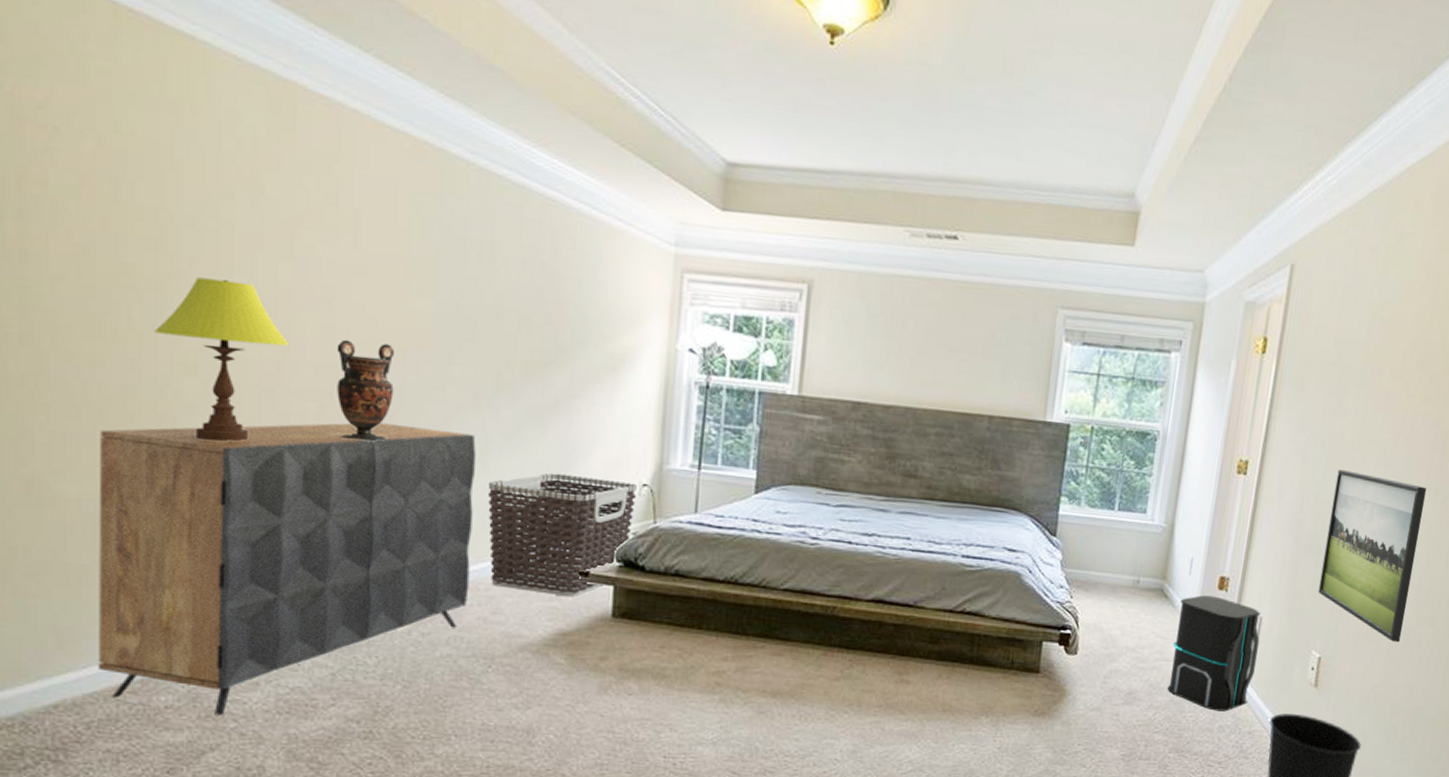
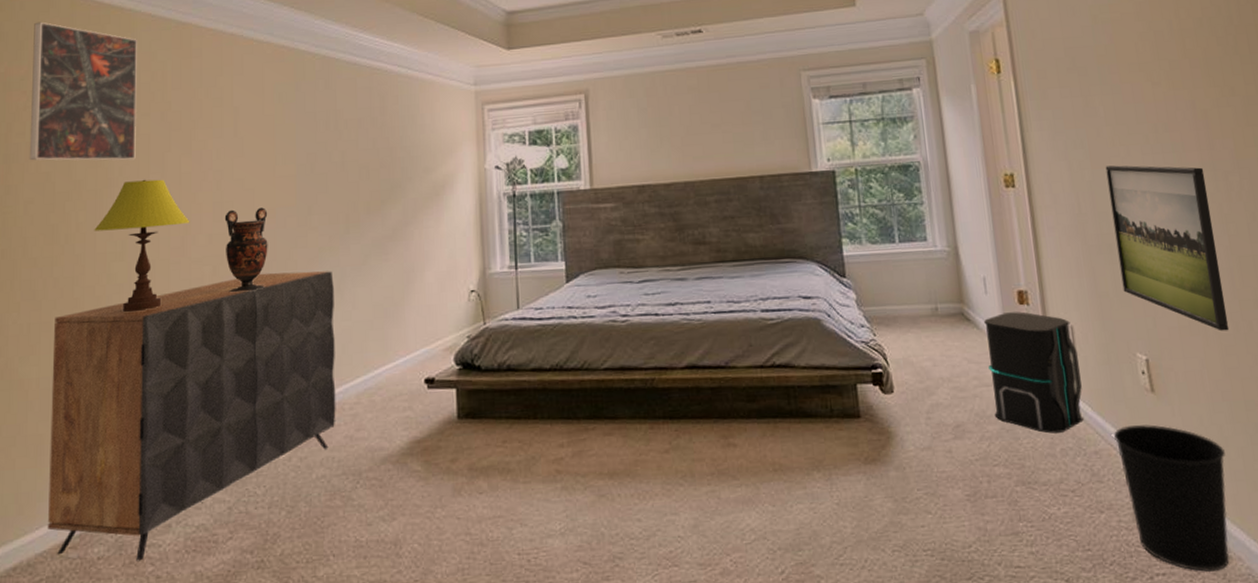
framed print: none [54,28,216,252] -> present [29,21,137,161]
clothes hamper: present [488,473,637,597] -> none [346,291,467,406]

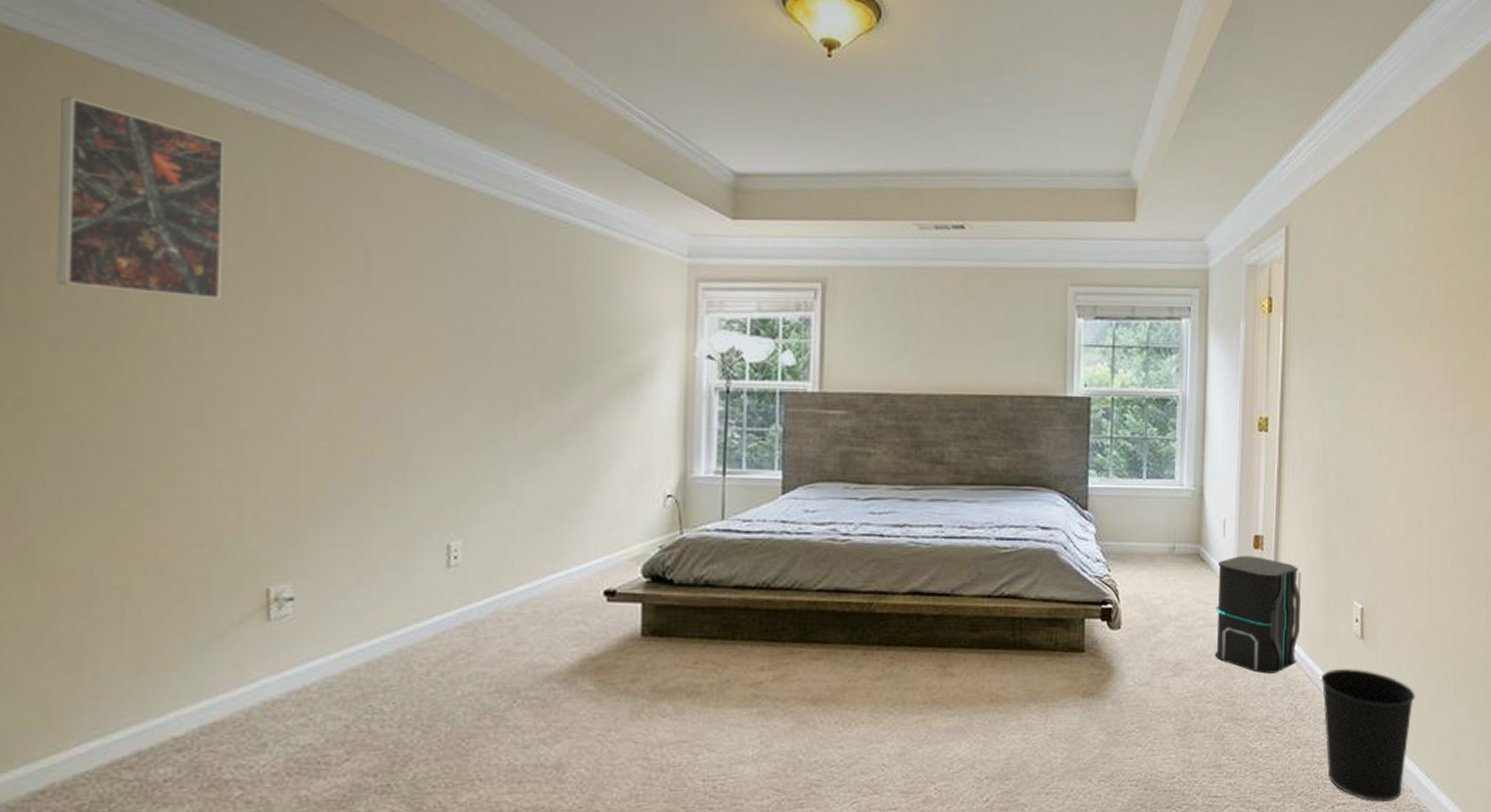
dresser: present [47,271,336,561] -> none [90,456,494,784]
table lamp: present [94,179,190,313] -> none [157,326,299,492]
vase: present [224,207,268,293] -> none [348,375,409,477]
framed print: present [1105,165,1230,331] -> none [1352,418,1444,586]

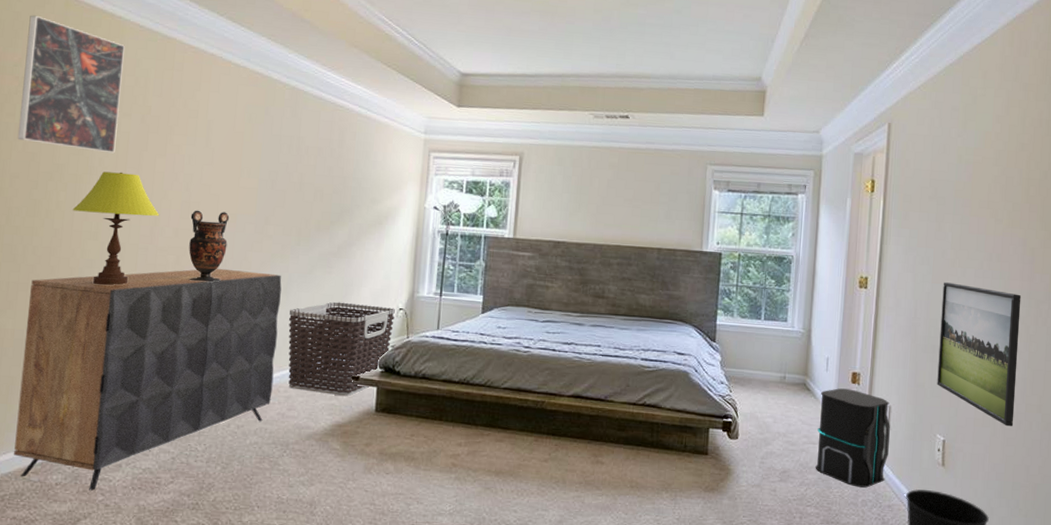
dresser: none [90,456,494,784] -> present [13,268,282,491]
table lamp: none [157,326,299,492] -> present [72,171,160,285]
vase: none [348,375,409,477] -> present [188,210,230,282]
clothes hamper: none [508,492,661,620] -> present [288,301,395,396]
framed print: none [1352,418,1444,586] -> present [937,282,1022,427]

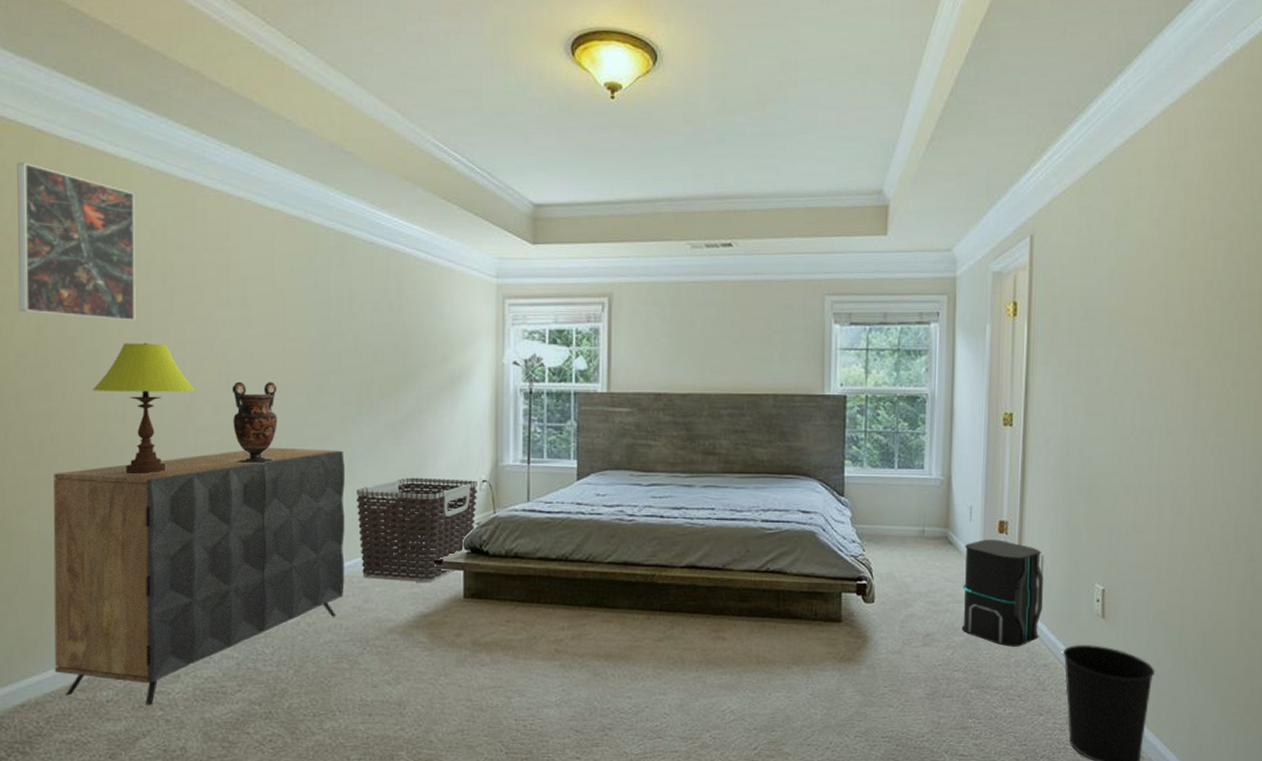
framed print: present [937,282,1022,427] -> none [1094,414,1186,570]

